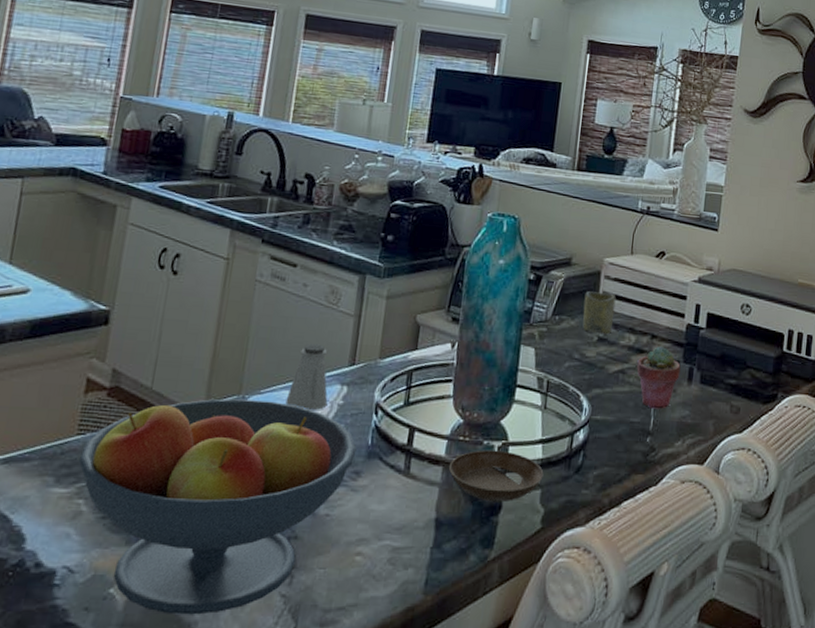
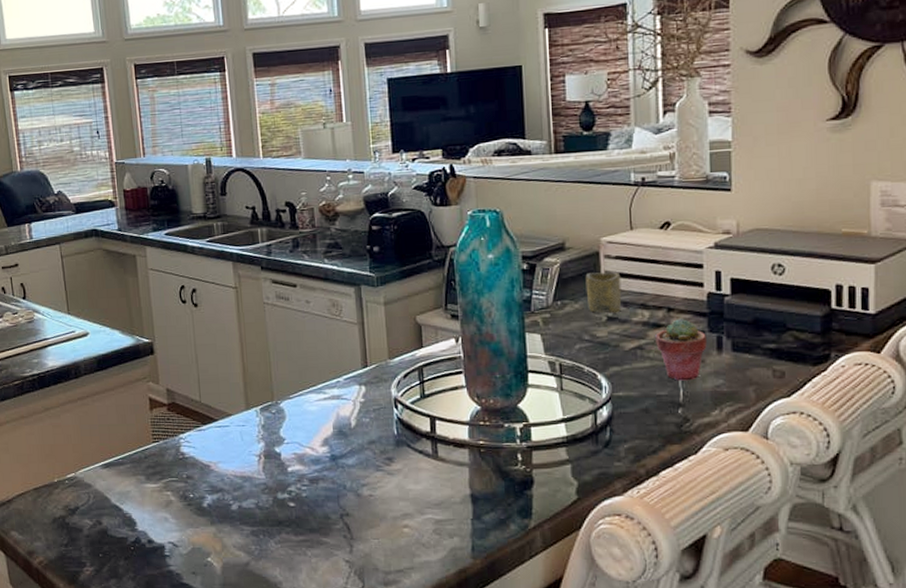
fruit bowl: present [78,399,357,615] -> none [159,404,385,577]
saltshaker: present [285,344,328,411] -> none [313,352,350,410]
saucer: present [449,449,544,502] -> none [475,431,571,478]

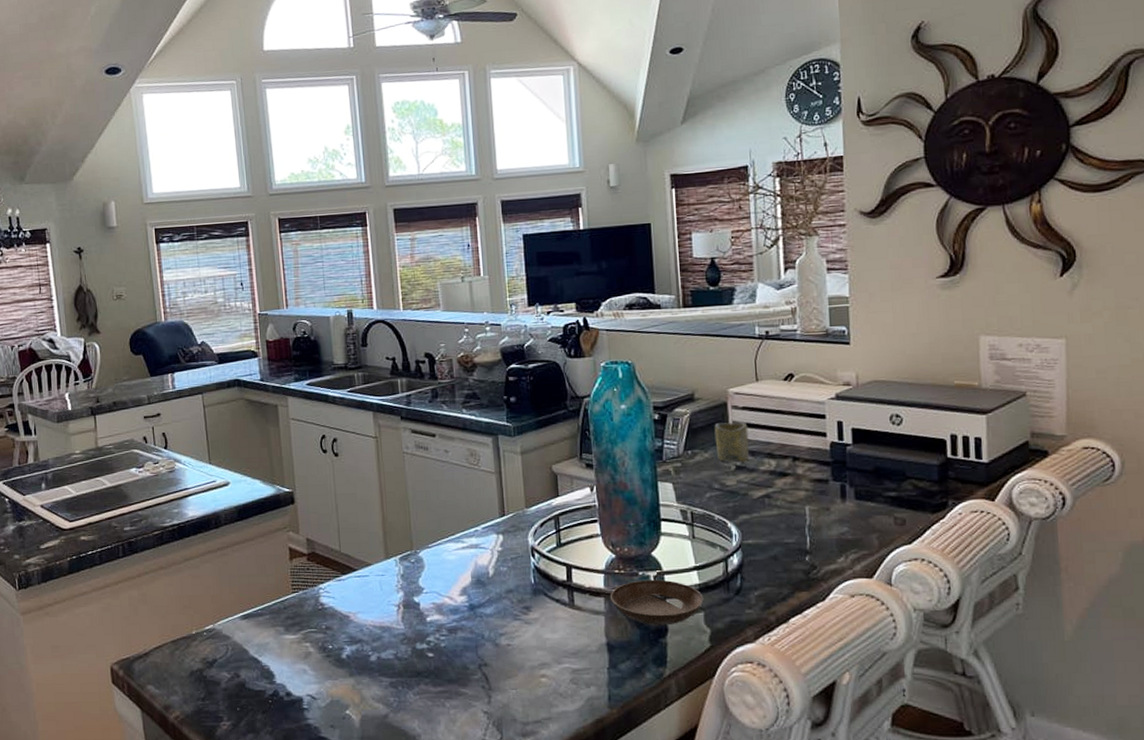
saucer: none [475,431,571,478] -> present [610,579,704,626]
potted succulent: present [655,318,707,381] -> none [782,467,831,529]

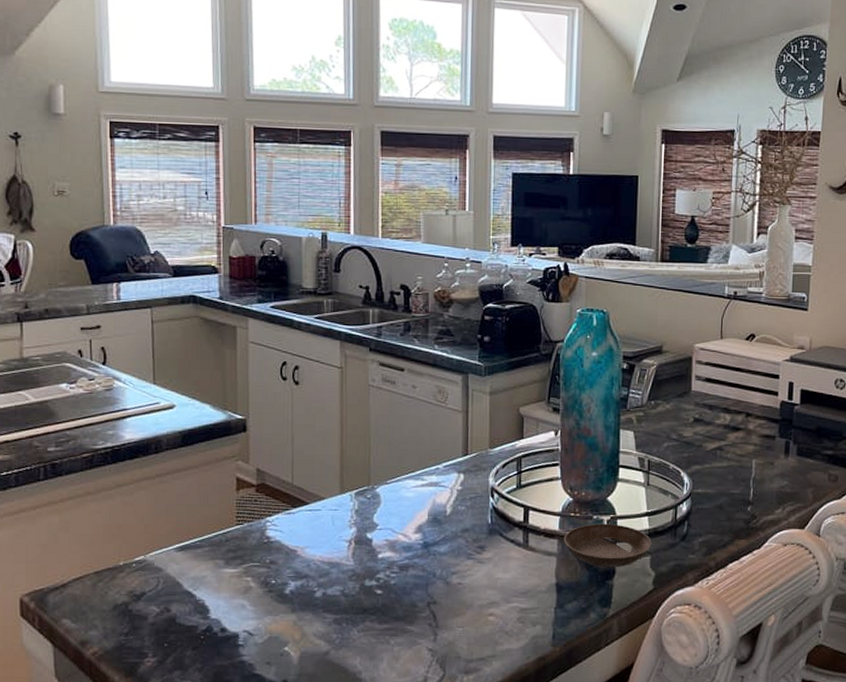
cup: present [714,422,749,463] -> none [677,376,709,416]

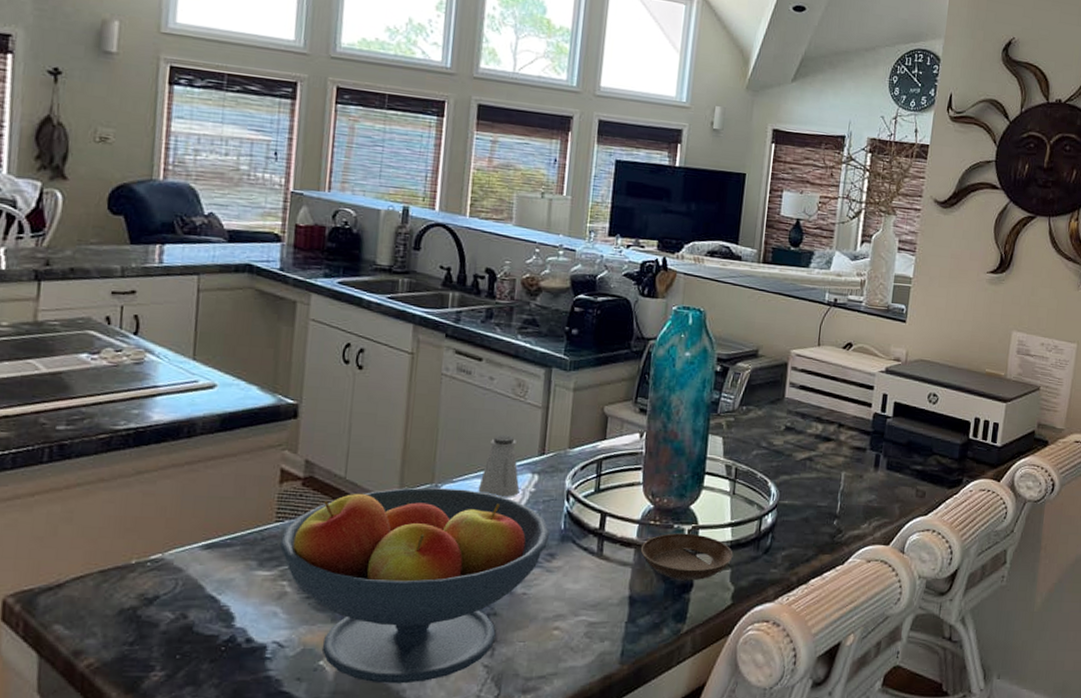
fruit bowl: none [241,489,479,666] -> present [279,487,550,684]
saltshaker: none [410,438,448,497] -> present [478,435,520,498]

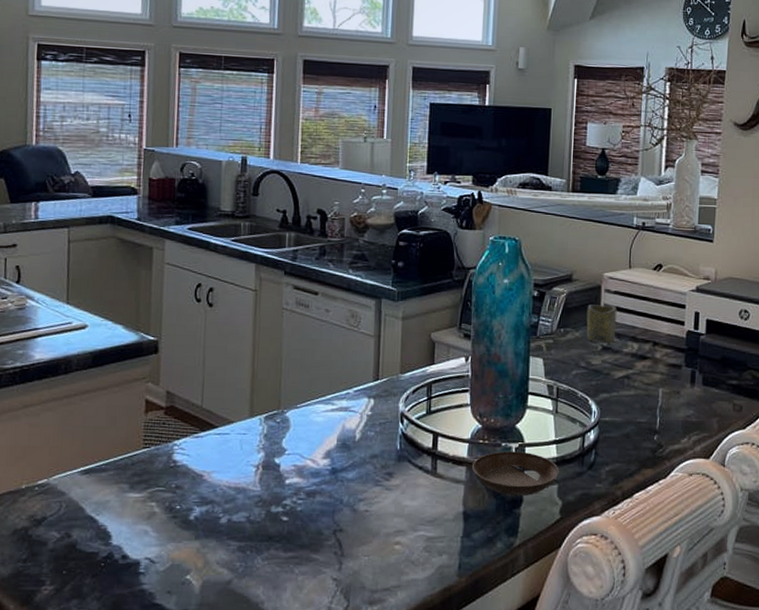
fruit bowl: present [279,487,550,684] -> none [147,413,387,596]
saltshaker: present [478,435,520,498] -> none [320,363,358,422]
cup: none [770,382,803,424] -> present [586,305,617,344]

